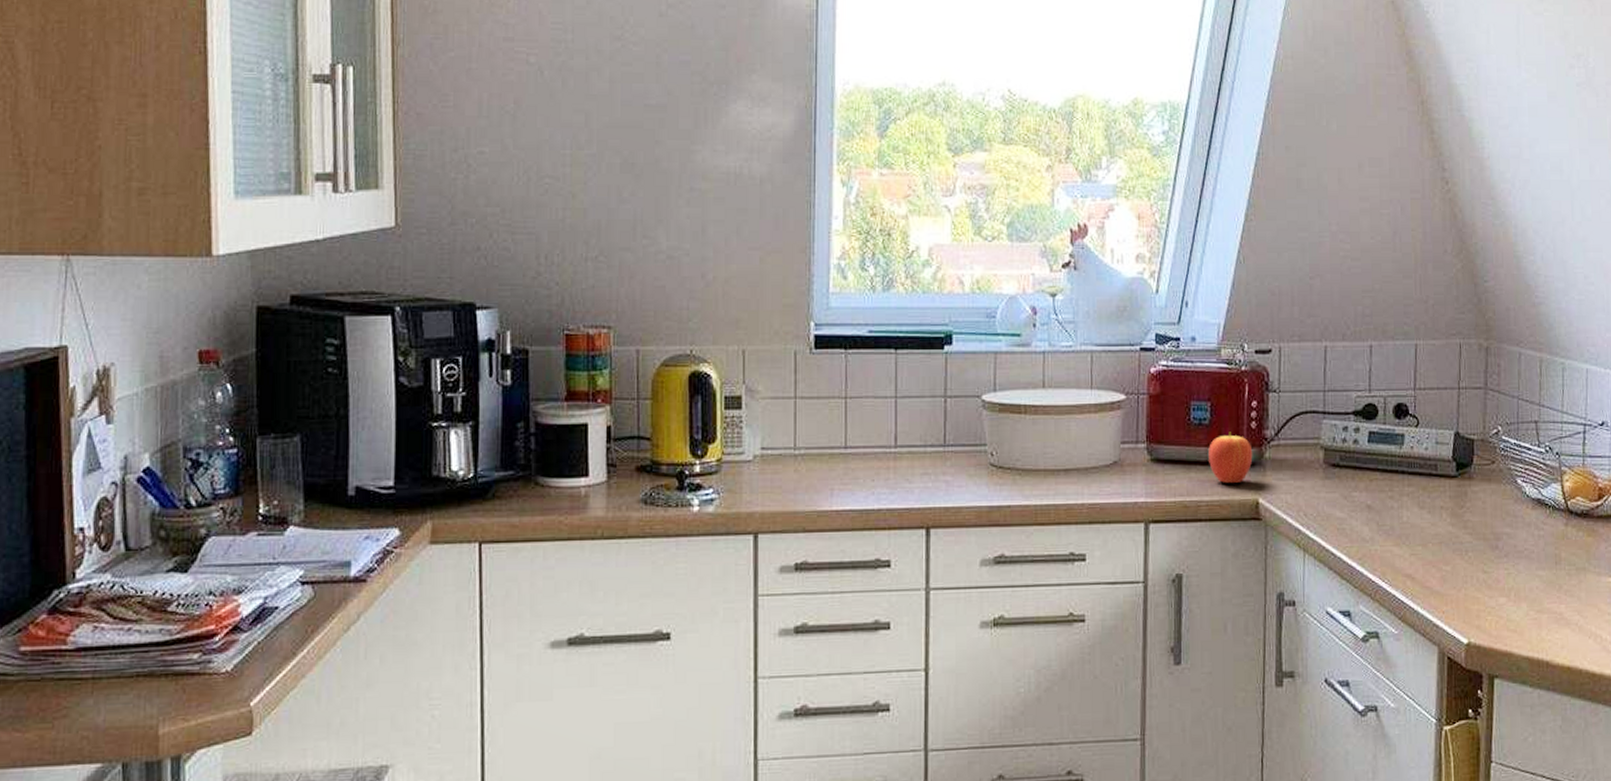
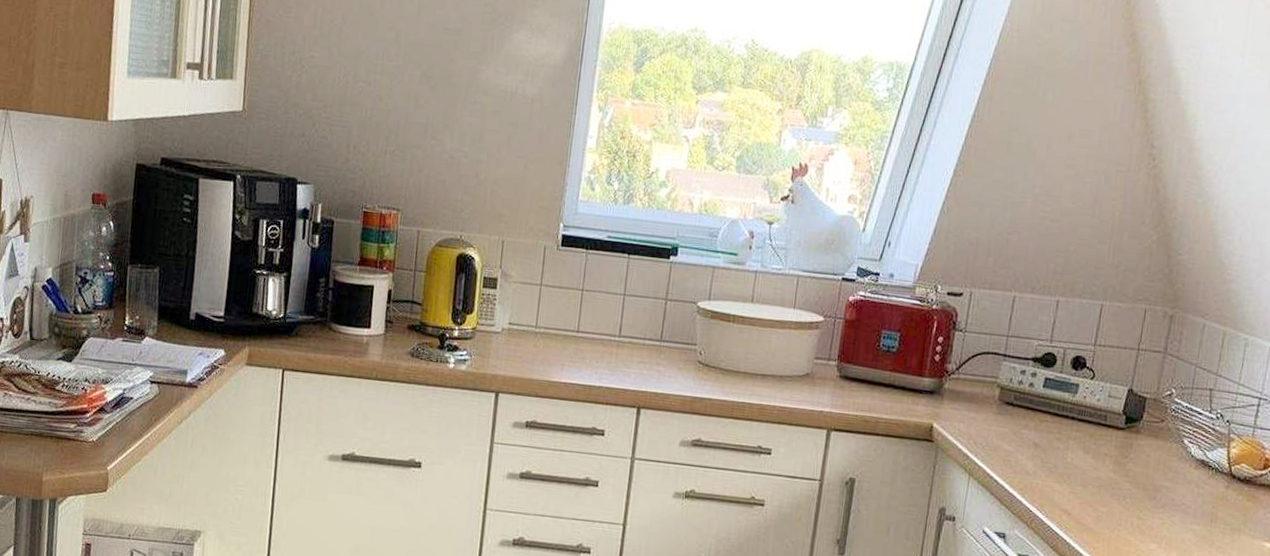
fruit: present [1209,432,1253,484] -> none [892,361,934,407]

